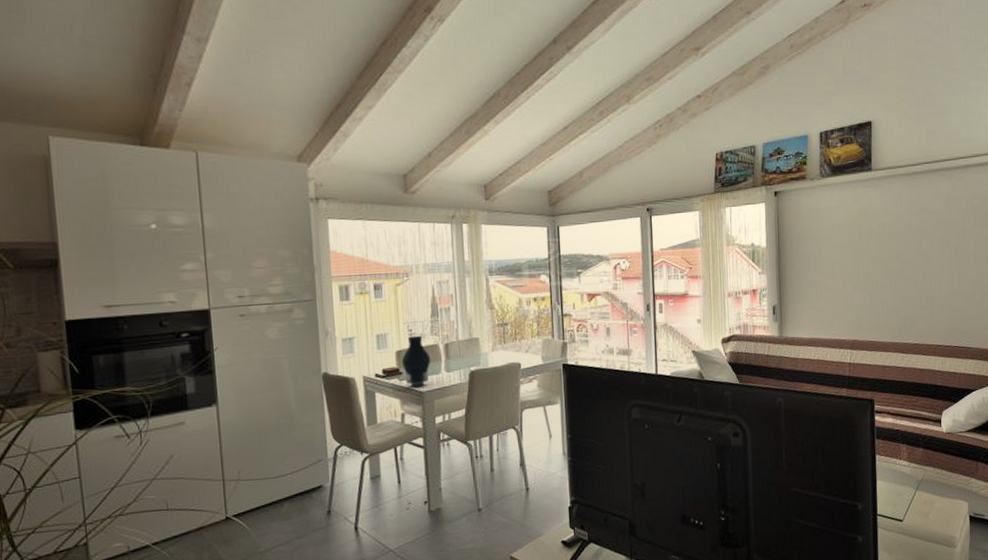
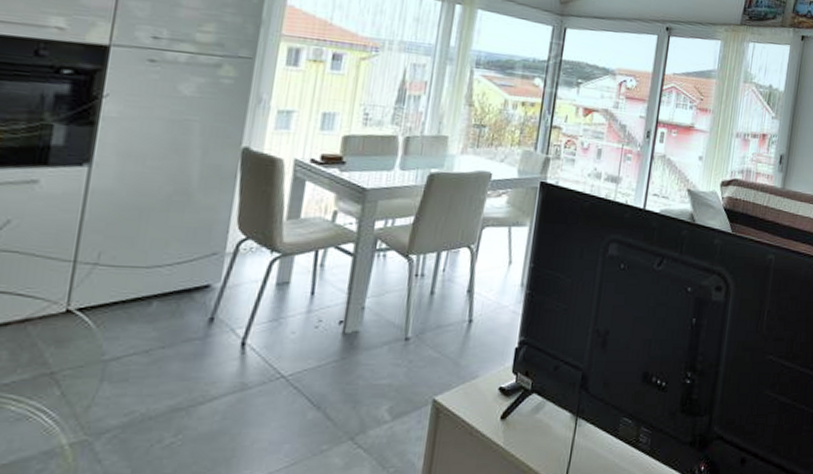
vase: present [402,335,431,388] -> none [347,121,385,183]

